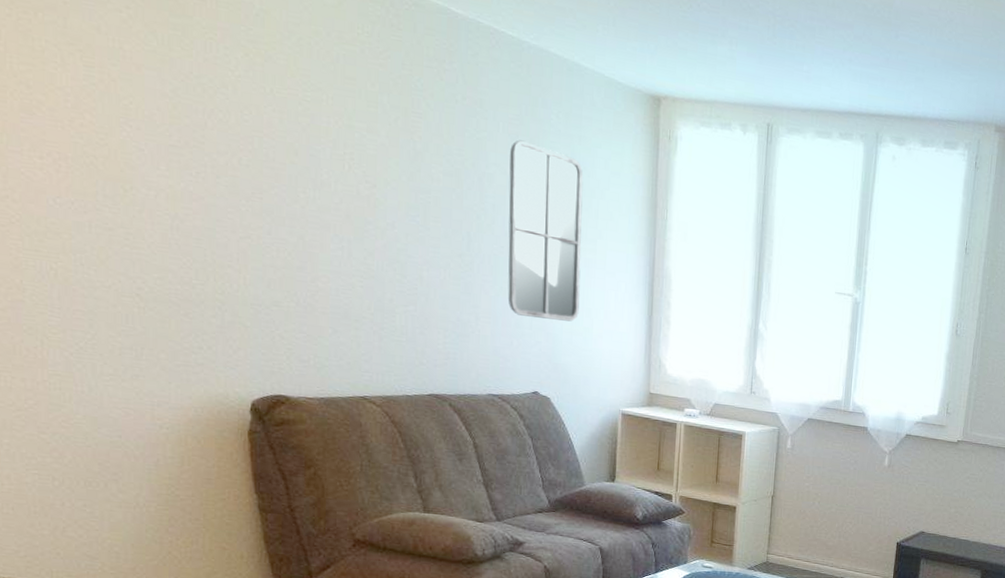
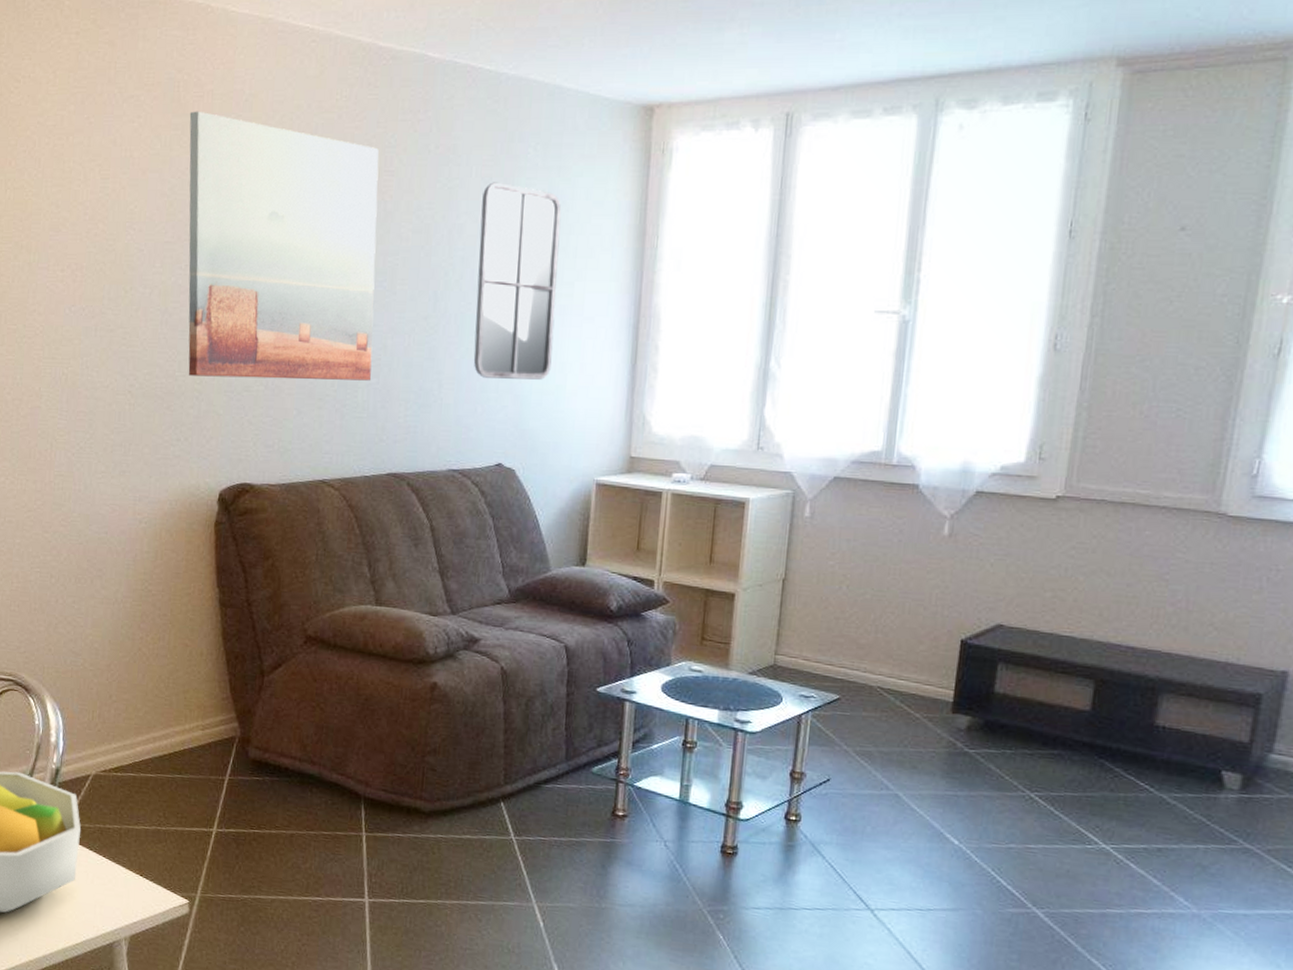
wall art: none [190,14,408,308] -> present [188,111,379,381]

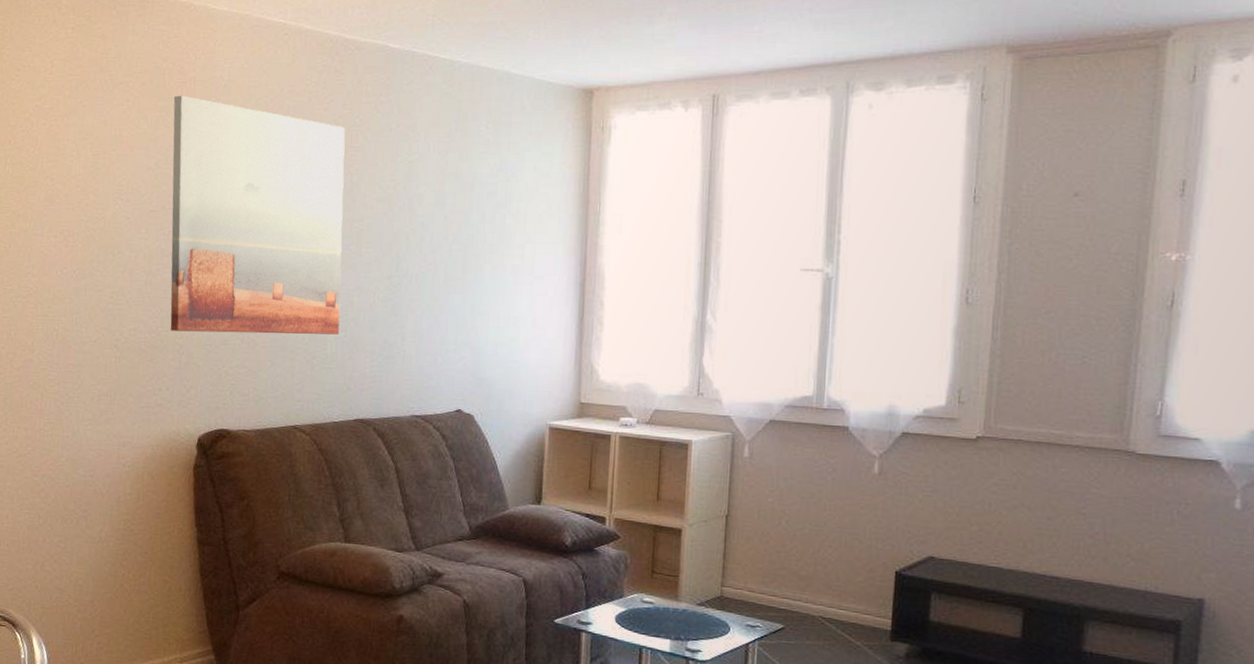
home mirror: present [473,182,562,380] -> none [433,156,512,333]

